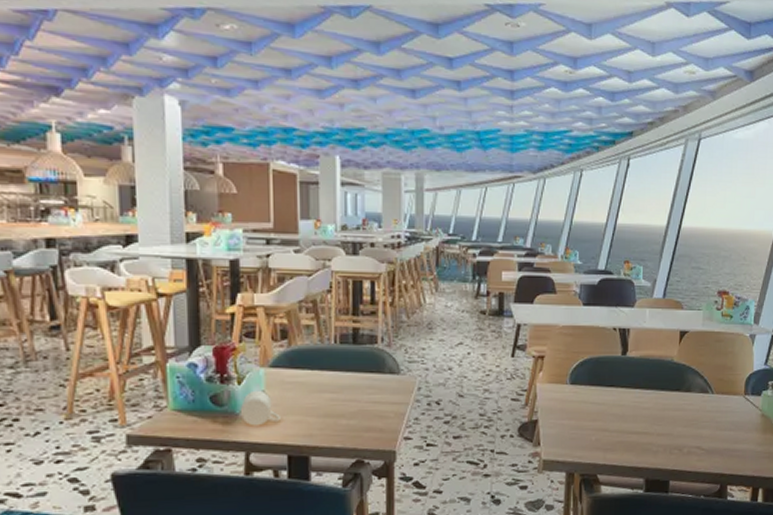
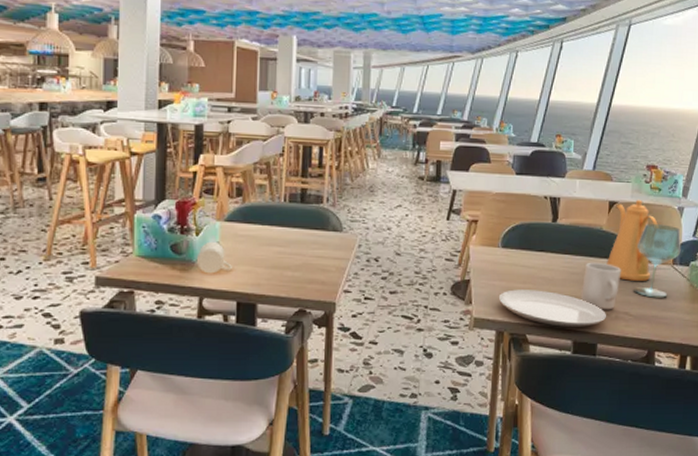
plate: none [569,427,678,466] -> present [499,289,606,328]
cup: none [652,395,694,446] -> present [580,262,622,310]
coffee pot: none [678,327,730,415] -> present [606,199,658,282]
wine glass: none [706,353,753,430] -> present [634,224,681,298]

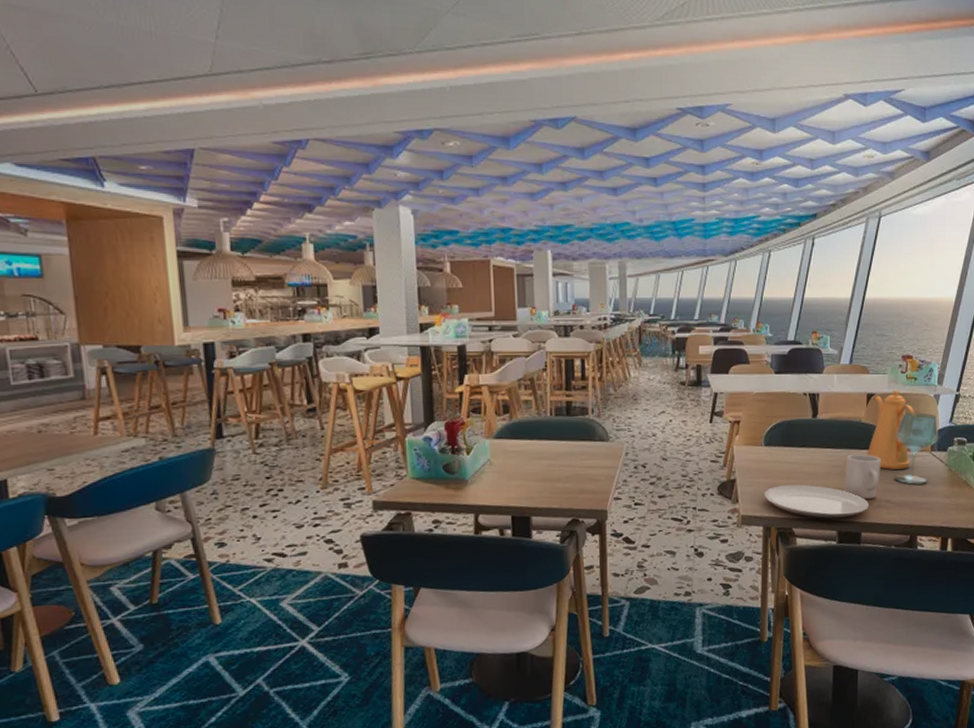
cup: present [196,241,232,274] -> none [469,459,504,491]

